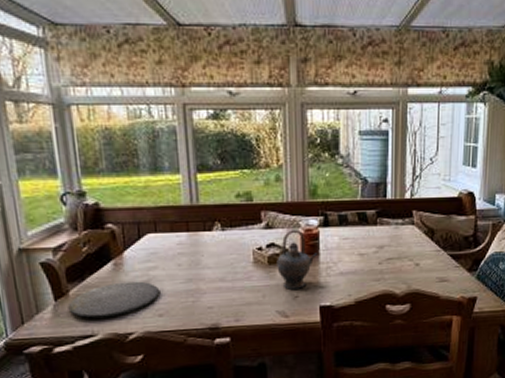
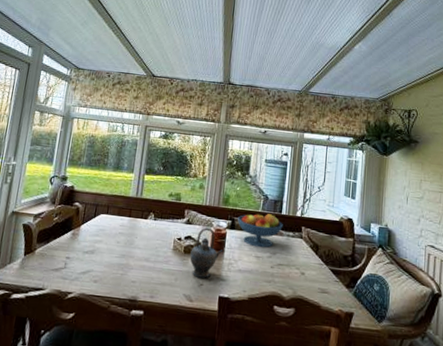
plate: present [68,281,160,319] -> none [31,248,100,276]
fruit bowl: none [330,201,389,244] -> present [237,213,283,248]

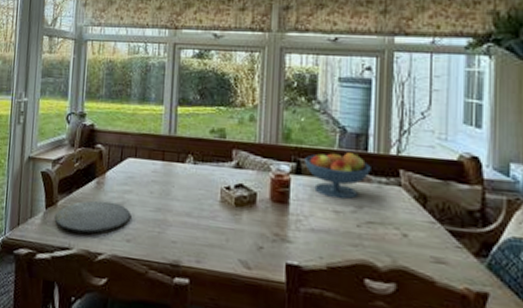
plate: none [31,248,100,276] -> present [54,200,131,234]
teapot: present [190,227,224,278] -> none [243,173,288,239]

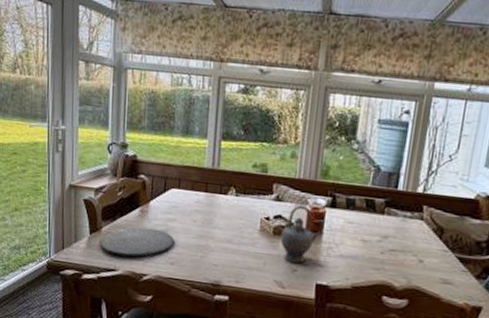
teapot: none [243,173,288,239] -> present [280,205,322,263]
fruit bowl: present [303,151,371,200] -> none [339,188,399,231]

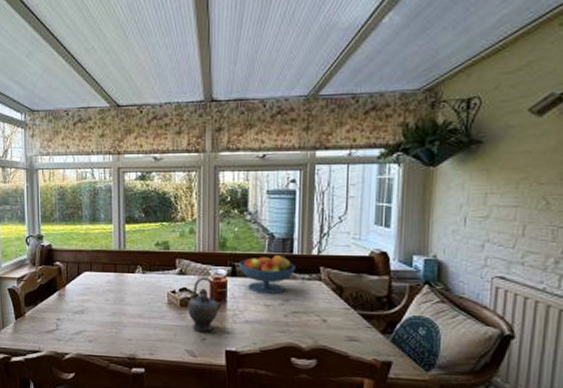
plate: present [99,227,175,257] -> none [24,310,91,338]
fruit bowl: none [339,188,399,231] -> present [238,255,296,295]

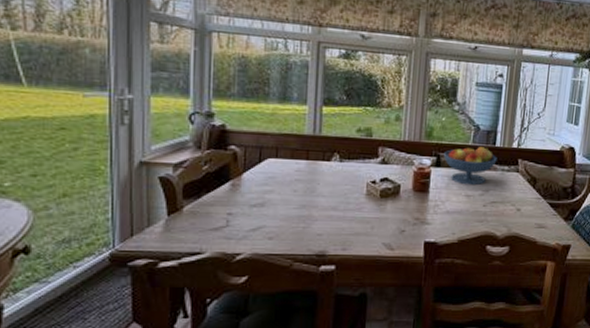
teapot: present [188,277,226,332] -> none [388,167,428,224]

